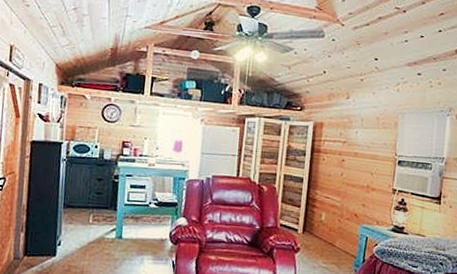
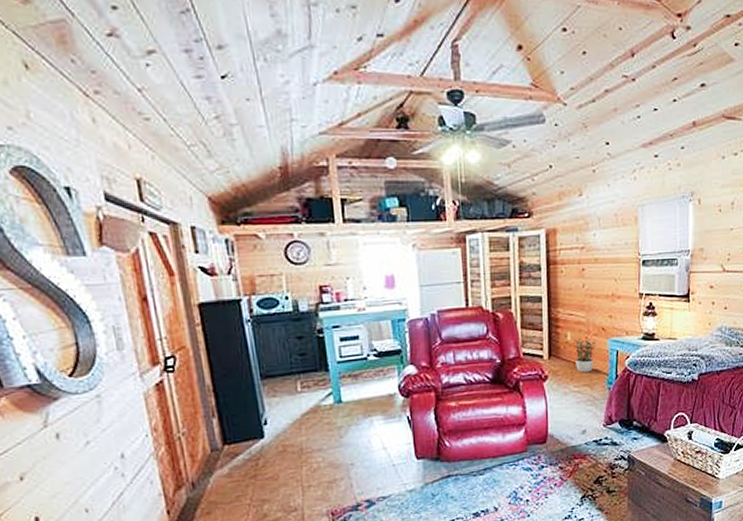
potted plant: none [326,220,348,252] -> present [572,338,597,373]

